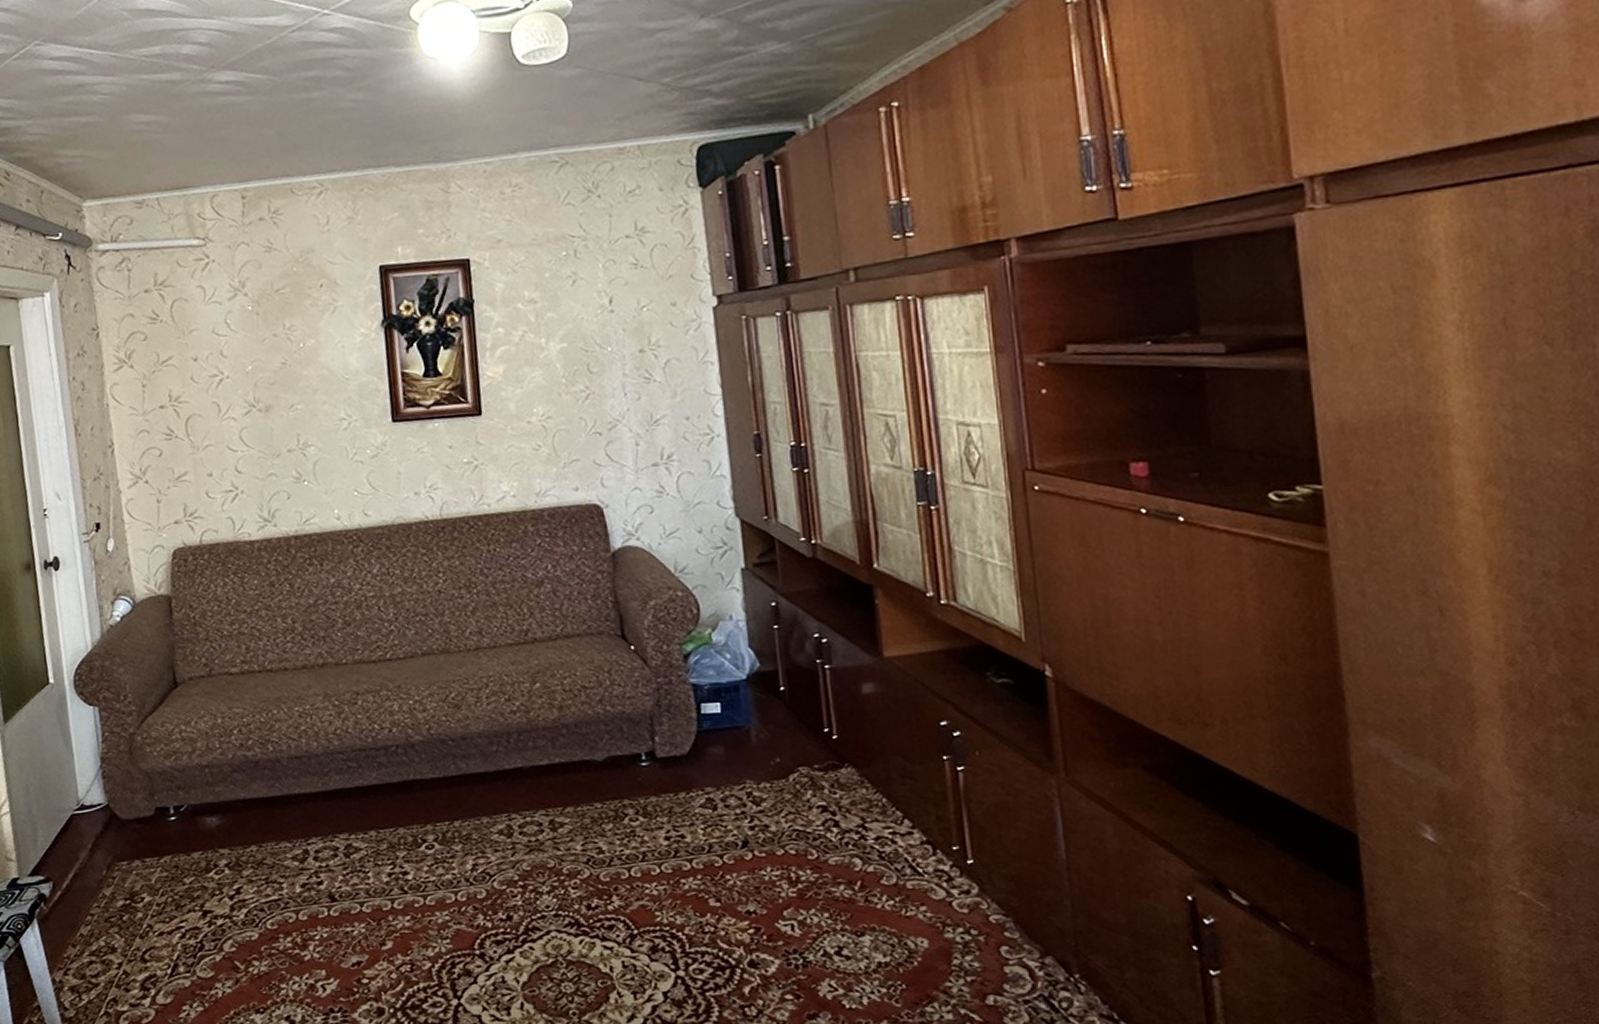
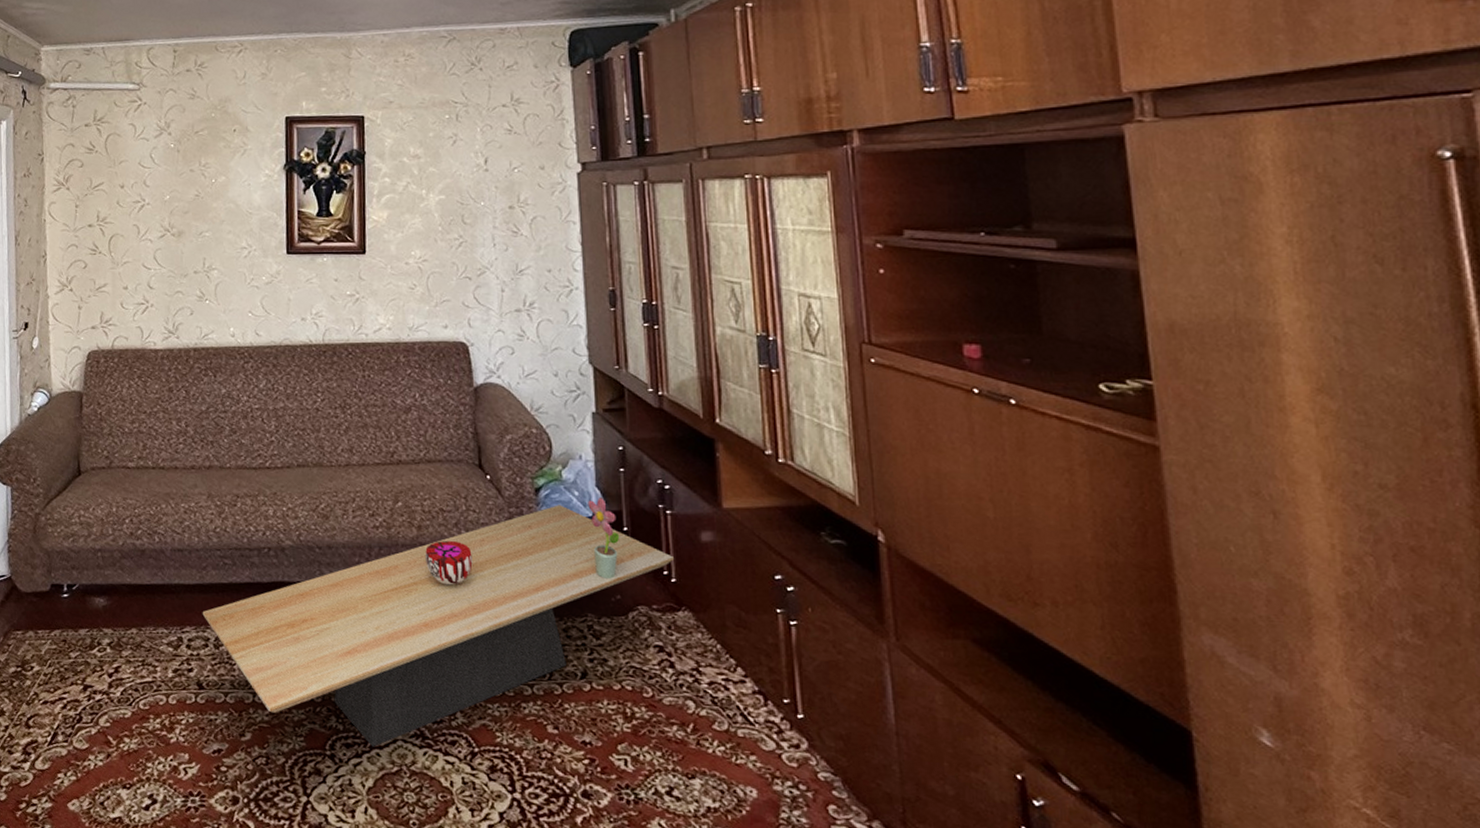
coffee table: none [328,669,834,941] -> present [202,505,674,747]
decorative bowl: none [568,719,621,766] -> present [425,541,473,586]
potted flower: none [741,658,777,742] -> present [588,498,620,579]

